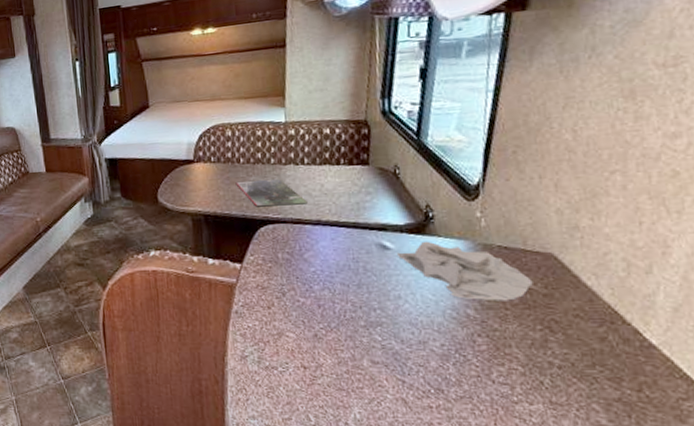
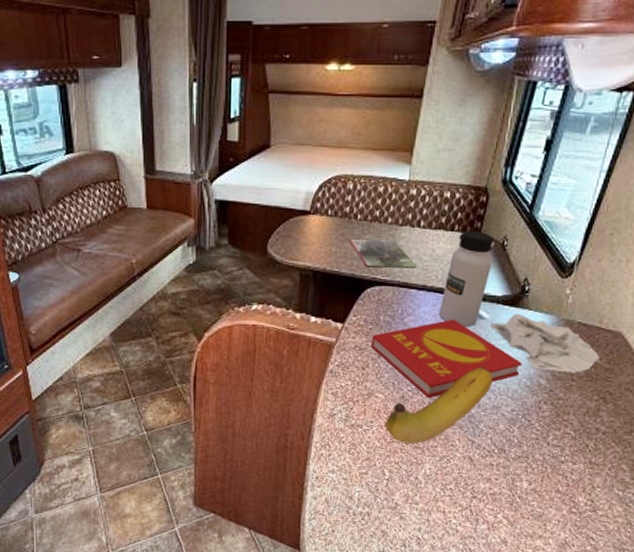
book: none [272,251,443,335] -> present [370,318,522,398]
fruit: none [302,299,413,385] -> present [385,366,493,444]
water bottle: none [338,162,388,259] -> present [438,230,496,327]

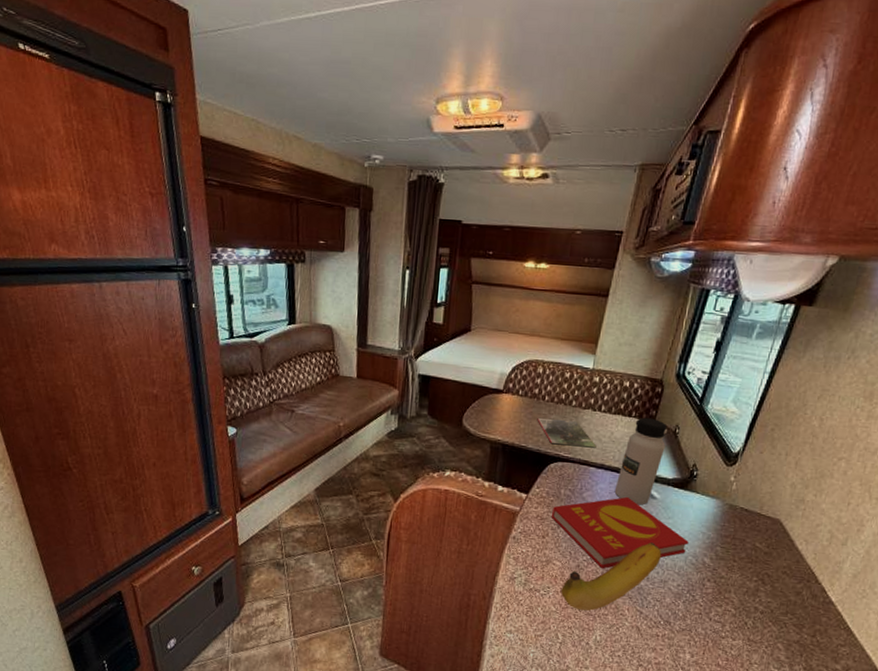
tissue: present [490,313,600,373] -> none [661,495,760,555]

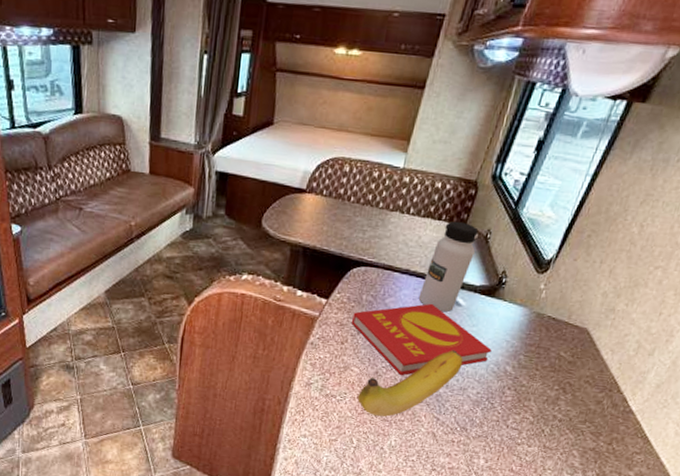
magazine: present [537,417,597,448] -> none [341,219,403,253]

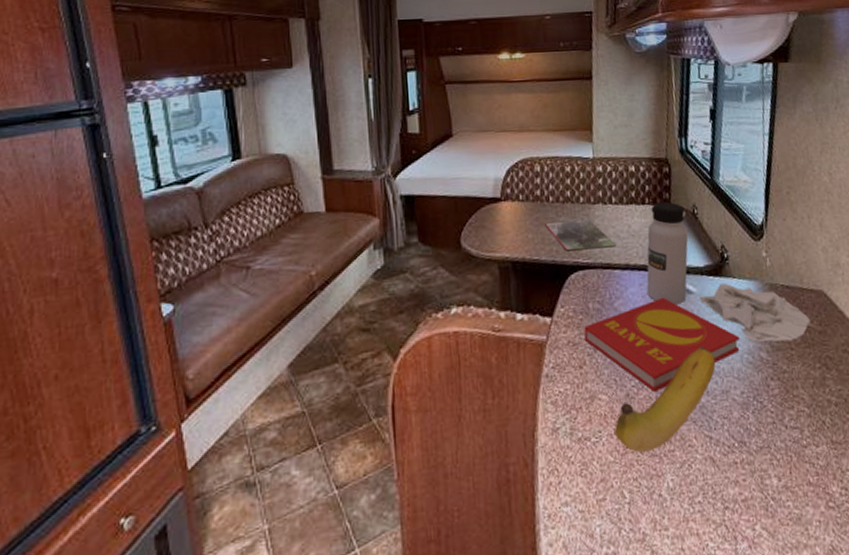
magazine: none [341,219,403,253] -> present [545,220,616,252]
tissue: none [465,303,565,363] -> present [699,283,811,342]

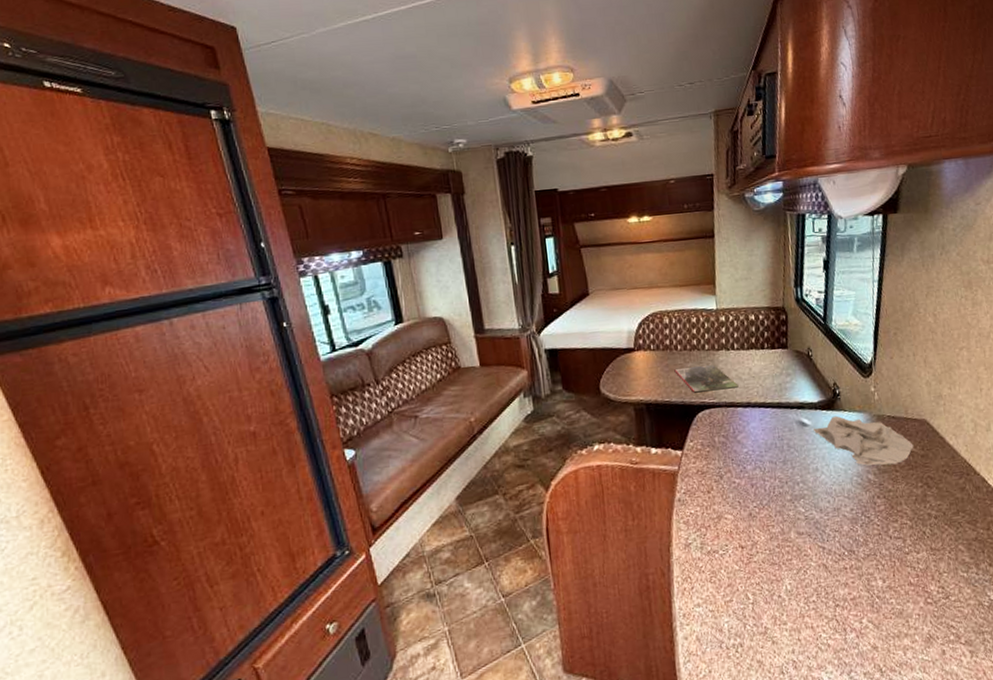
book: present [583,297,740,391] -> none [711,430,850,511]
fruit: present [615,346,716,453] -> none [739,471,828,562]
water bottle: present [646,201,689,305] -> none [766,346,804,436]

